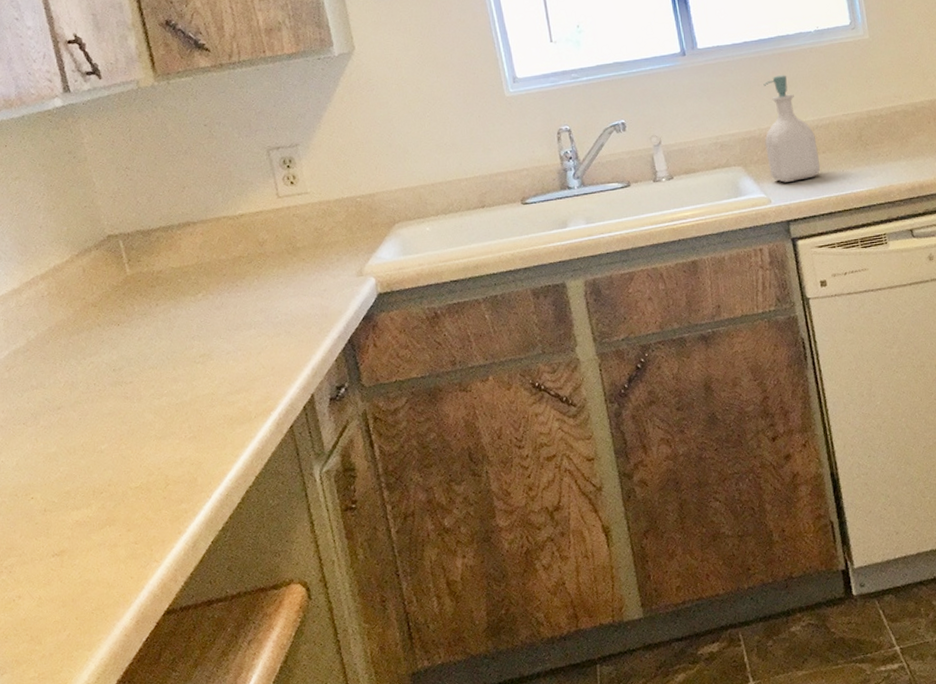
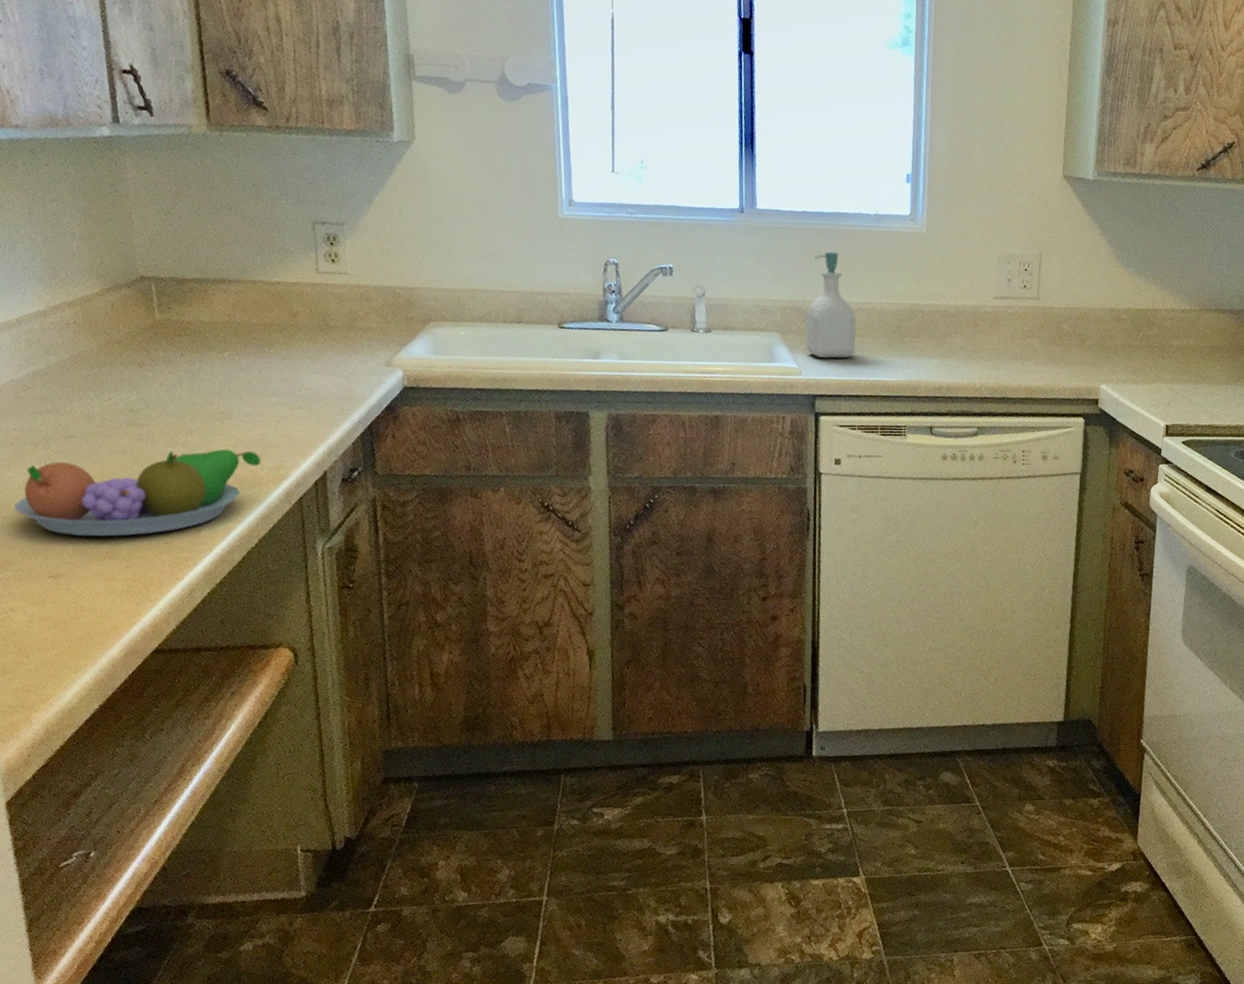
fruit bowl: none [9,388,248,509] -> present [13,449,261,537]

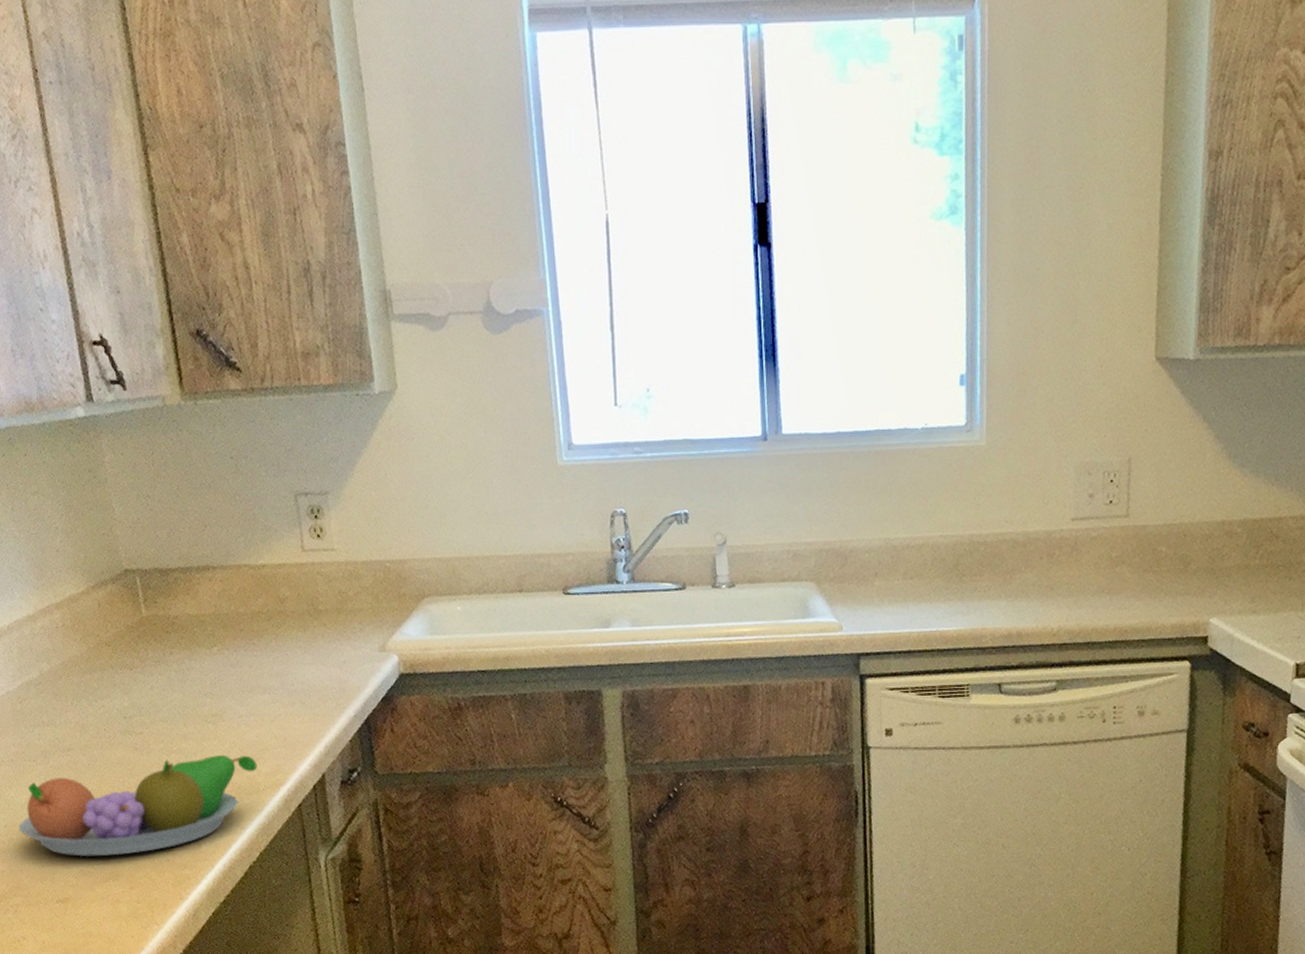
soap bottle: present [805,251,857,359] -> none [844,478,906,608]

